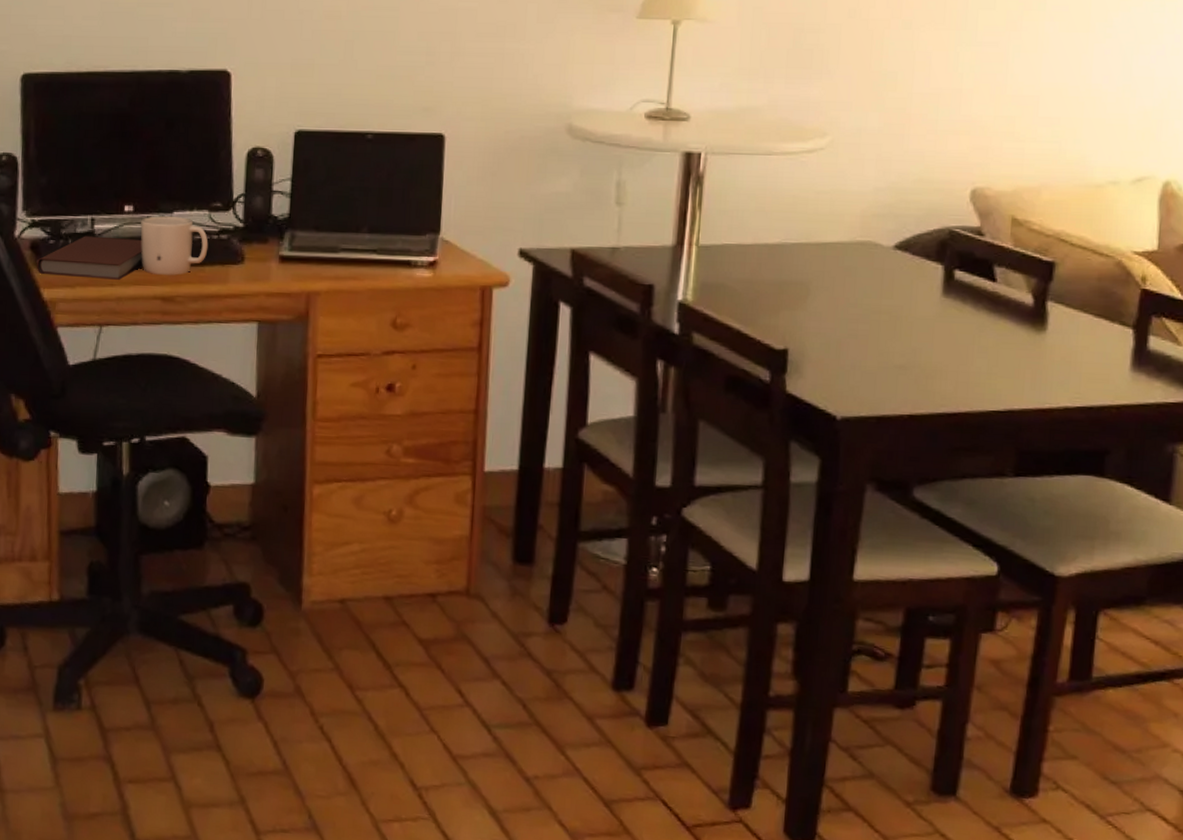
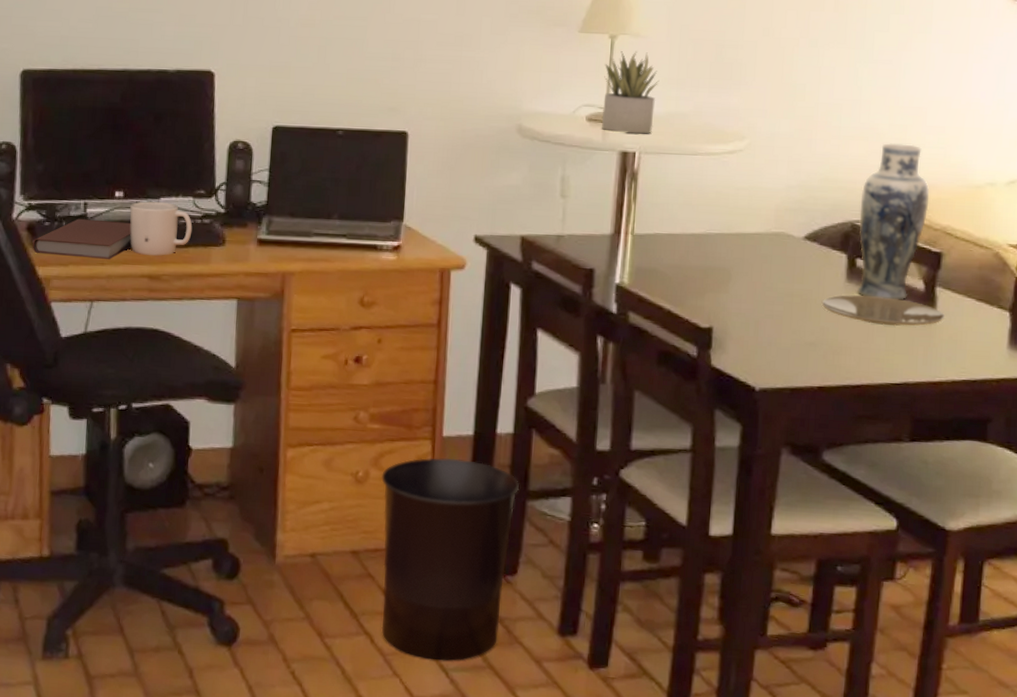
waste bin: none [417,495,569,716] -> present [381,457,519,660]
succulent plant: none [663,38,729,132] -> present [602,51,660,134]
plate: none [913,310,1057,346] -> present [821,294,944,326]
vase: none [955,138,1041,317] -> present [857,143,930,300]

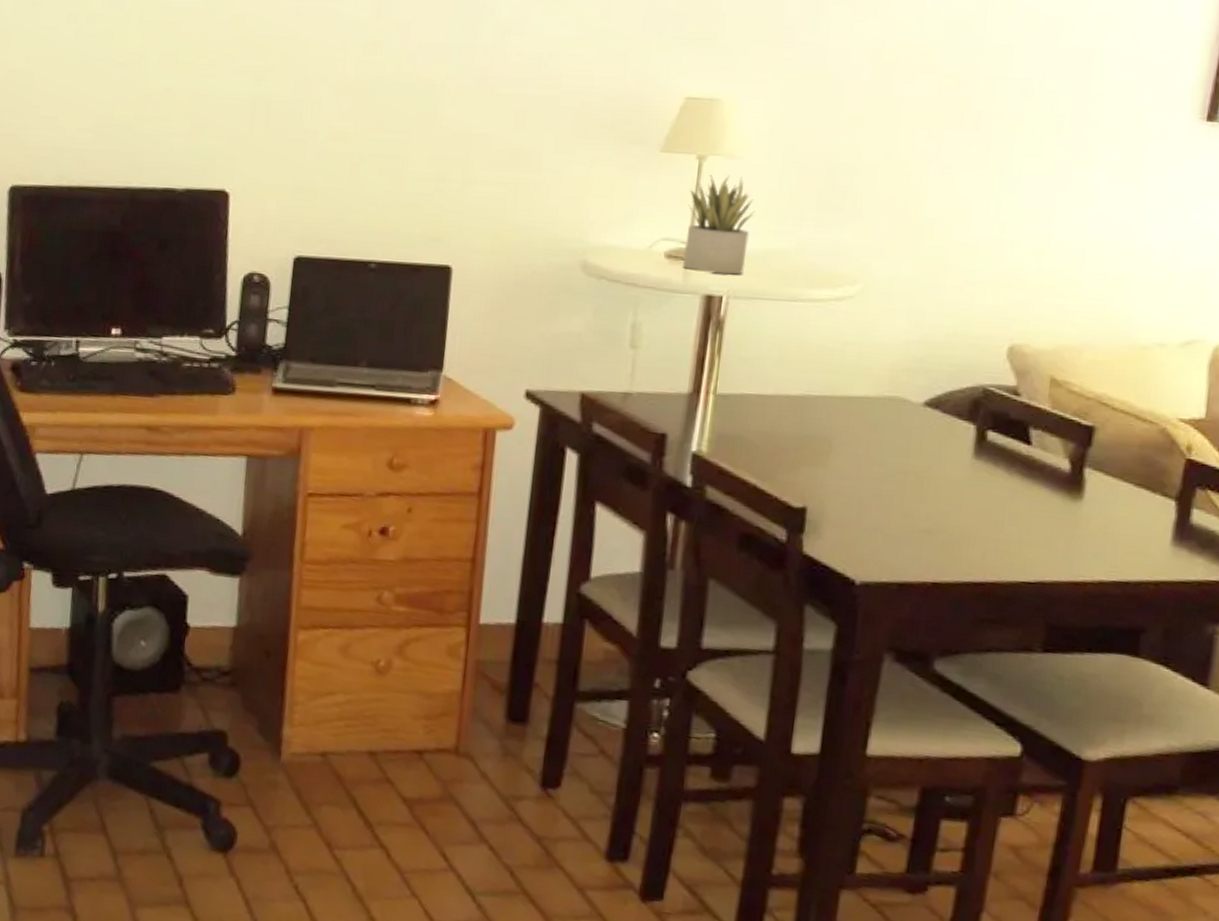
book: present [33,218,132,259] -> none [17,358,129,406]
mug: present [129,201,193,257] -> none [127,340,199,404]
waste bin: present [381,457,519,660] -> none [400,647,567,883]
plate: present [821,294,944,326] -> none [941,473,1094,514]
vase: present [857,143,930,300] -> none [987,292,1083,483]

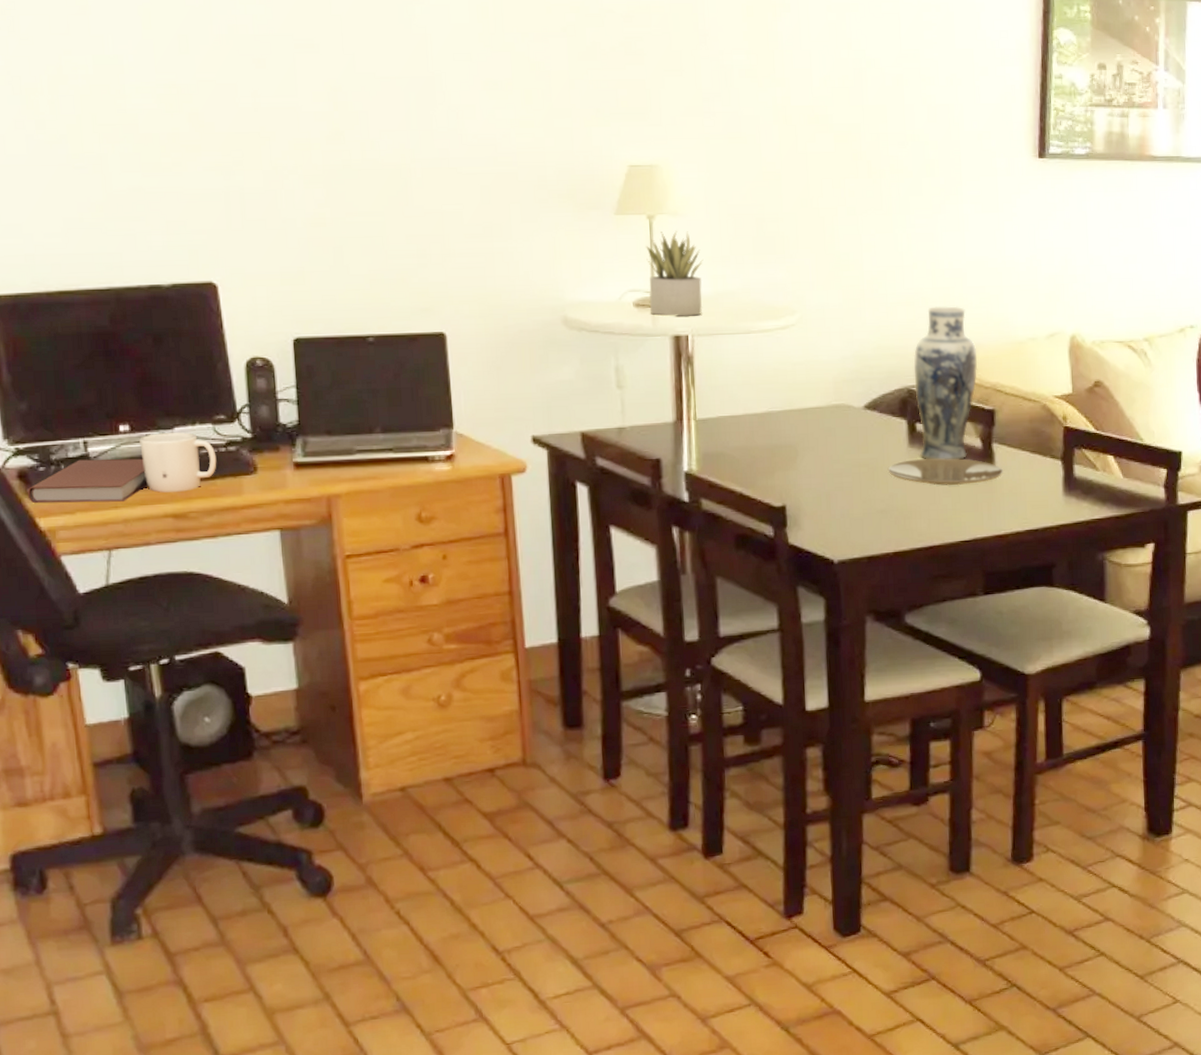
book: none [17,358,129,406] -> present [28,458,148,504]
mug: none [127,340,199,404] -> present [139,432,217,493]
plate: none [941,473,1094,514] -> present [887,458,1003,486]
vase: none [987,292,1083,483] -> present [913,306,978,460]

